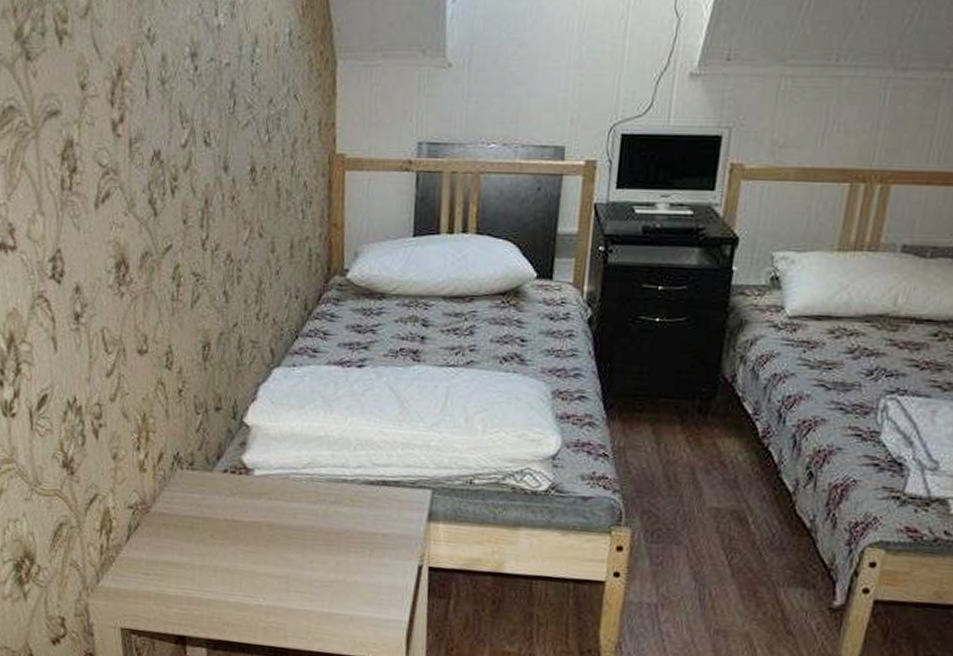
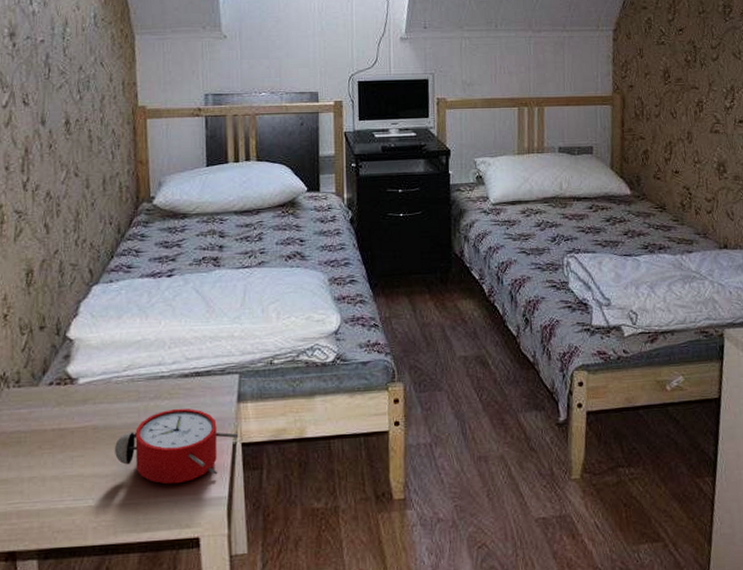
alarm clock: none [288,517,426,599] -> present [114,408,239,485]

